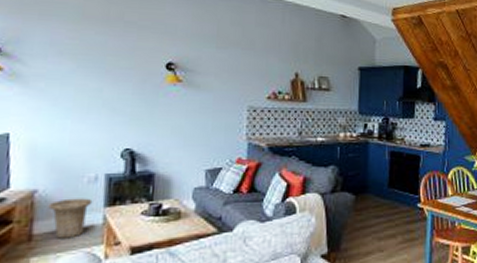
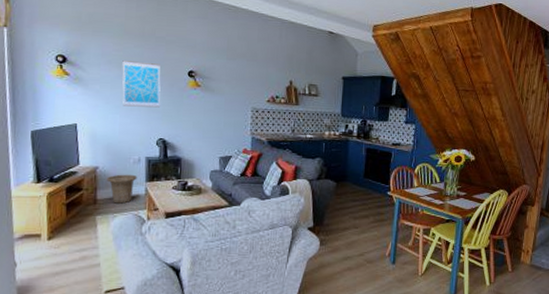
wall art: none [76,51,130,109] -> present [122,60,161,108]

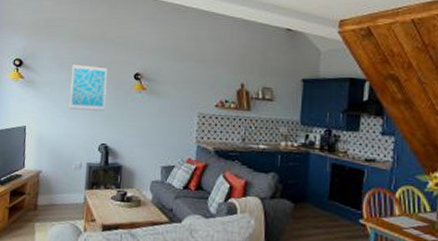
basket: present [106,174,137,204] -> none [48,179,78,212]

